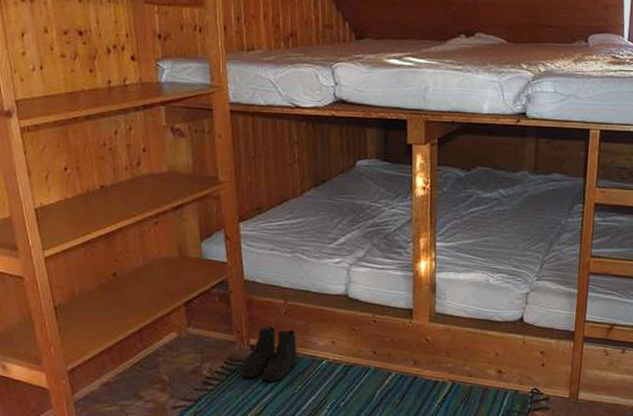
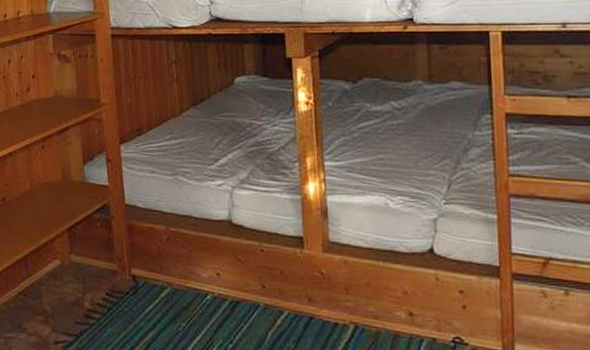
boots: present [242,326,298,381] -> none [124,254,181,317]

